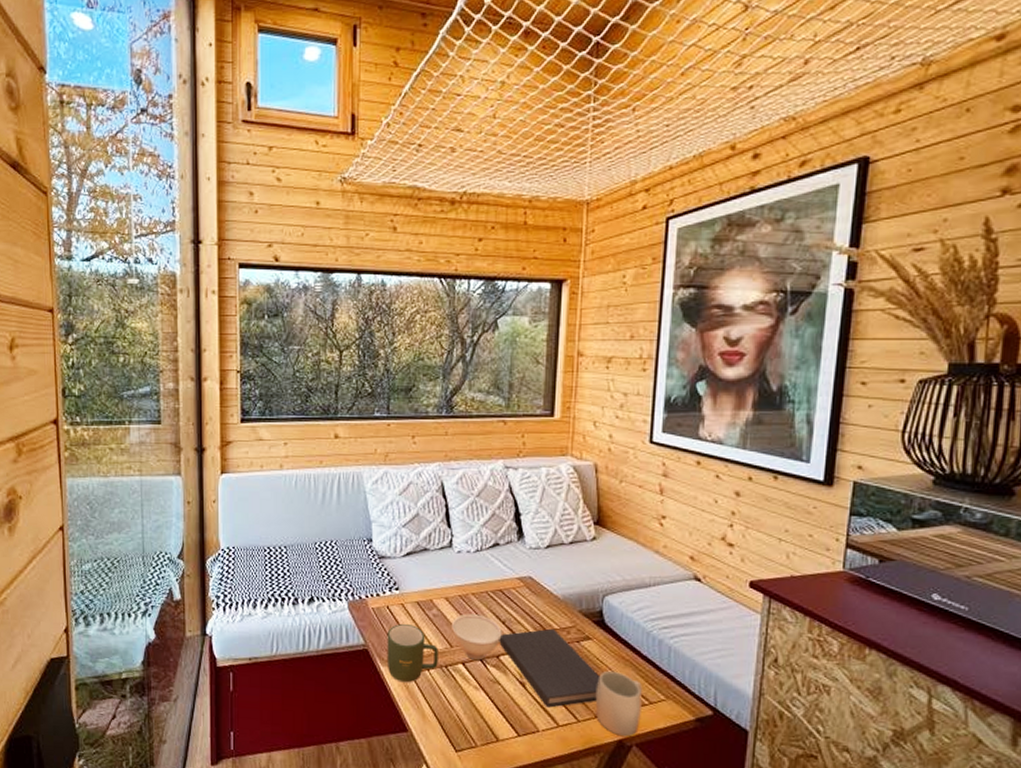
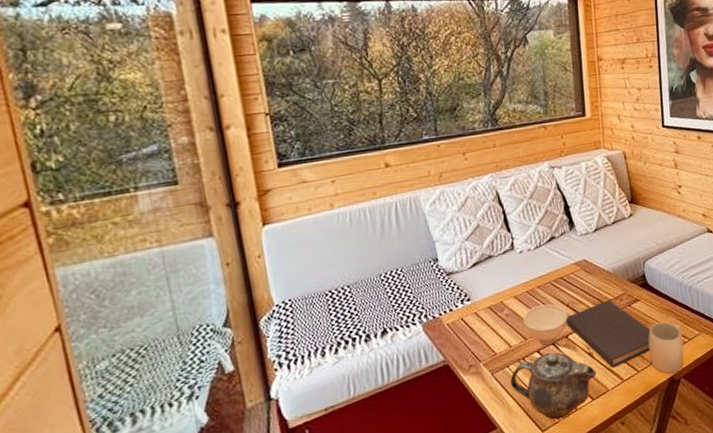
mug: present [386,623,438,683] -> none [464,329,516,386]
teapot: none [429,667,527,745] -> present [510,352,597,420]

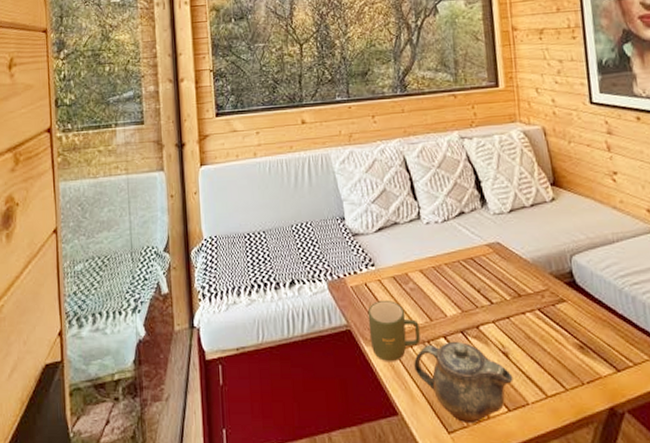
mug: none [464,329,516,386] -> present [367,300,421,362]
bowl: present [523,303,568,346] -> none [429,285,479,333]
diary: present [565,299,651,368] -> none [476,293,582,378]
mug: present [648,321,684,374] -> none [578,333,628,402]

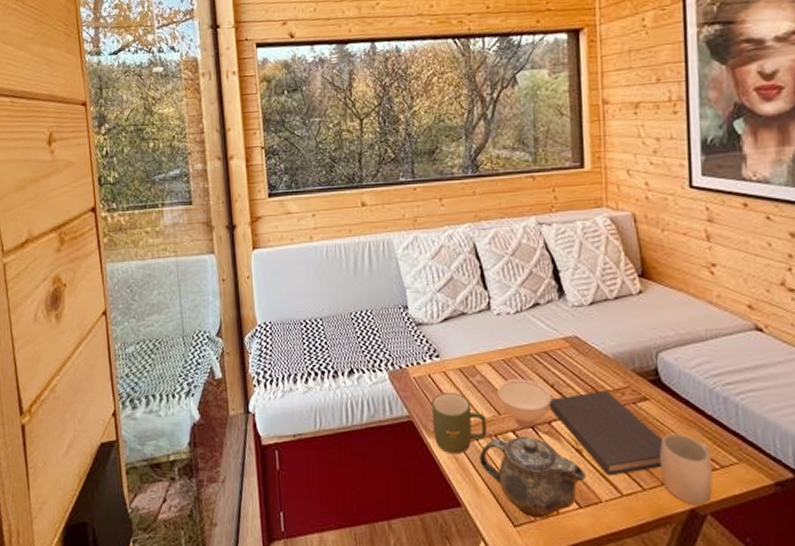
bowl: none [429,285,479,333] -> present [497,379,552,428]
diary: none [476,293,582,378] -> present [549,390,663,476]
mug: none [578,333,628,402] -> present [659,433,714,504]

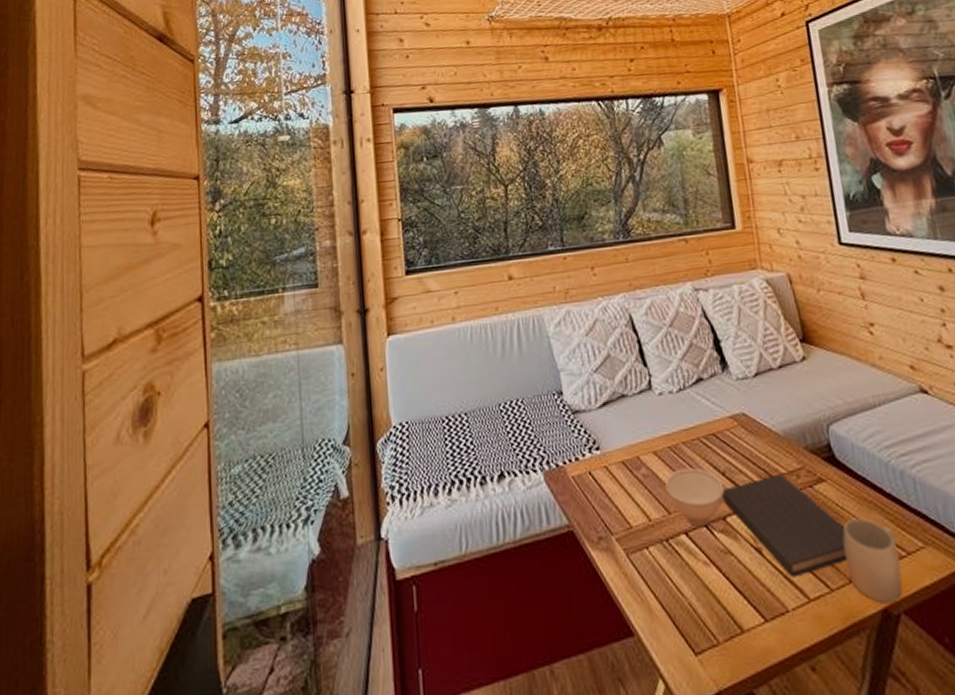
mug: present [431,392,487,455] -> none [593,491,658,570]
teapot: present [479,436,586,519] -> none [650,537,769,641]

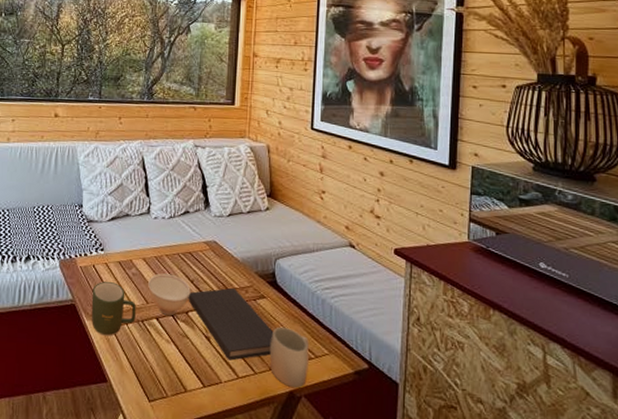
mug: none [593,491,658,570] -> present [91,281,136,336]

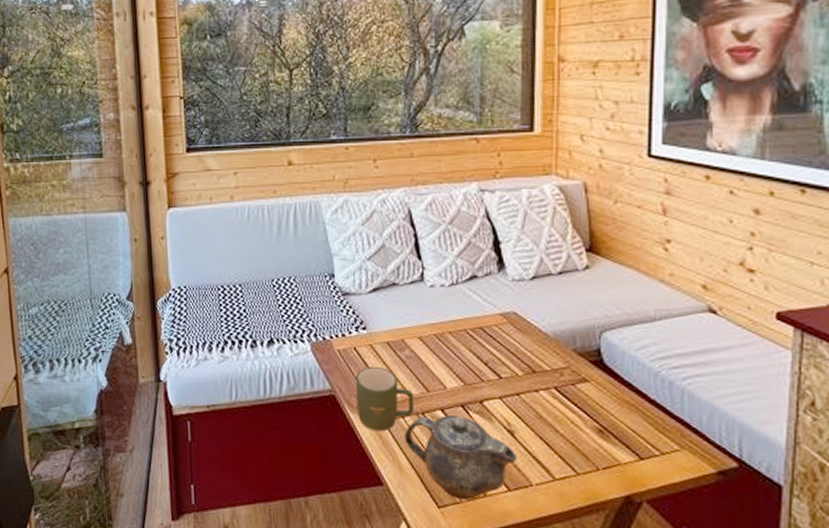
teapot: none [127,322,211,395] -> present [405,414,517,500]
bowl: present [148,273,191,316] -> none [427,355,485,407]
diary: present [188,287,274,361] -> none [481,370,602,459]
mug: present [269,326,310,388] -> none [596,416,653,491]

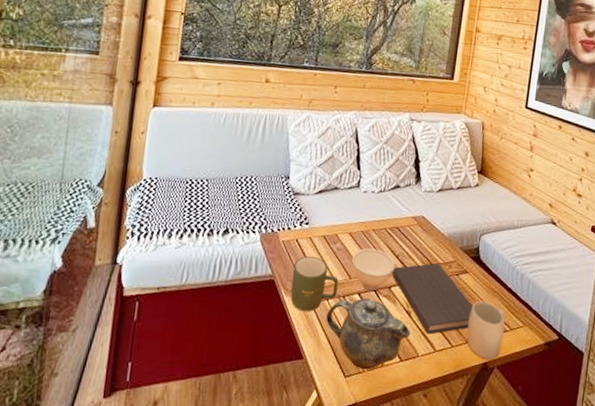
bowl: none [427,355,485,407] -> present [352,248,395,292]
diary: none [481,370,602,459] -> present [391,262,473,335]
mug: none [596,416,653,491] -> present [467,300,506,359]

